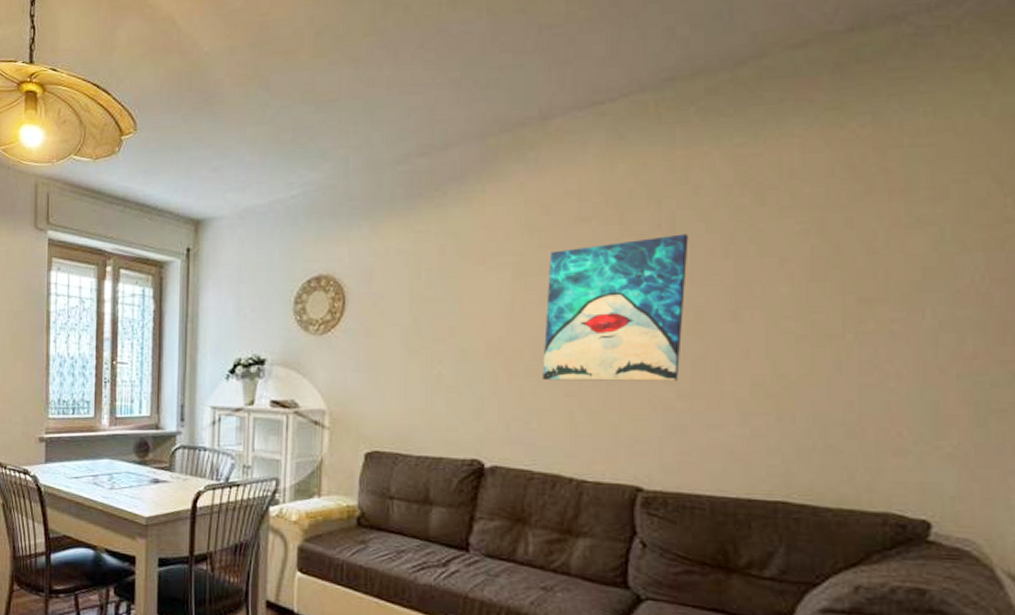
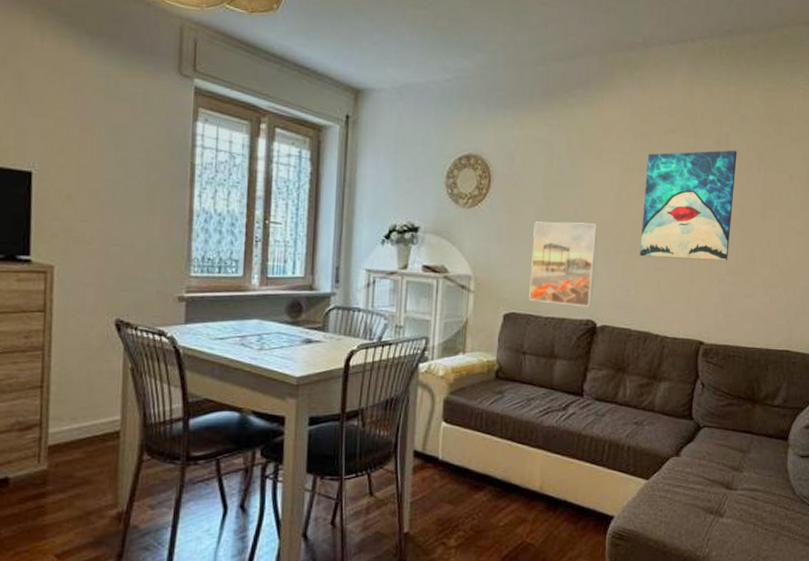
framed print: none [395,343,482,443] -> present [529,221,597,306]

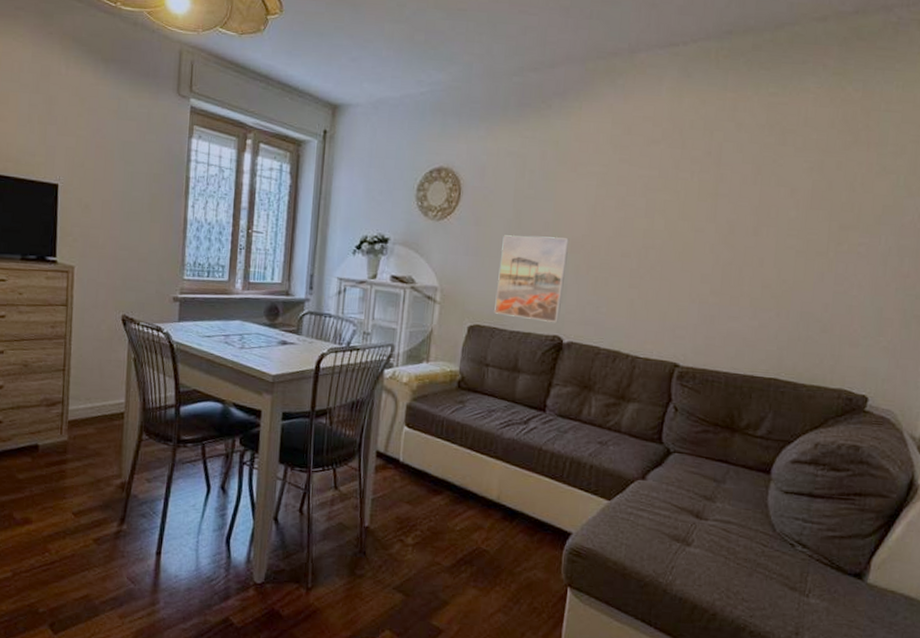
wall art: present [640,150,737,261] -> none [613,161,730,280]

